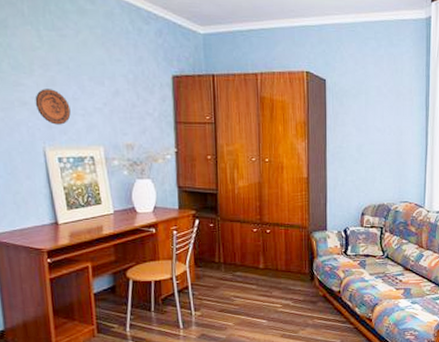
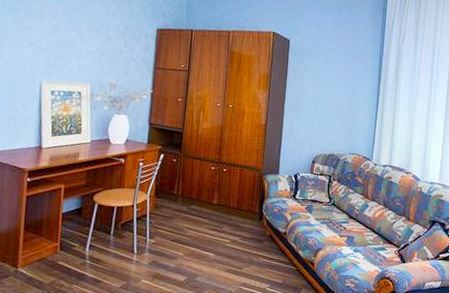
decorative plate: present [35,89,71,125] -> none [40,33,68,64]

